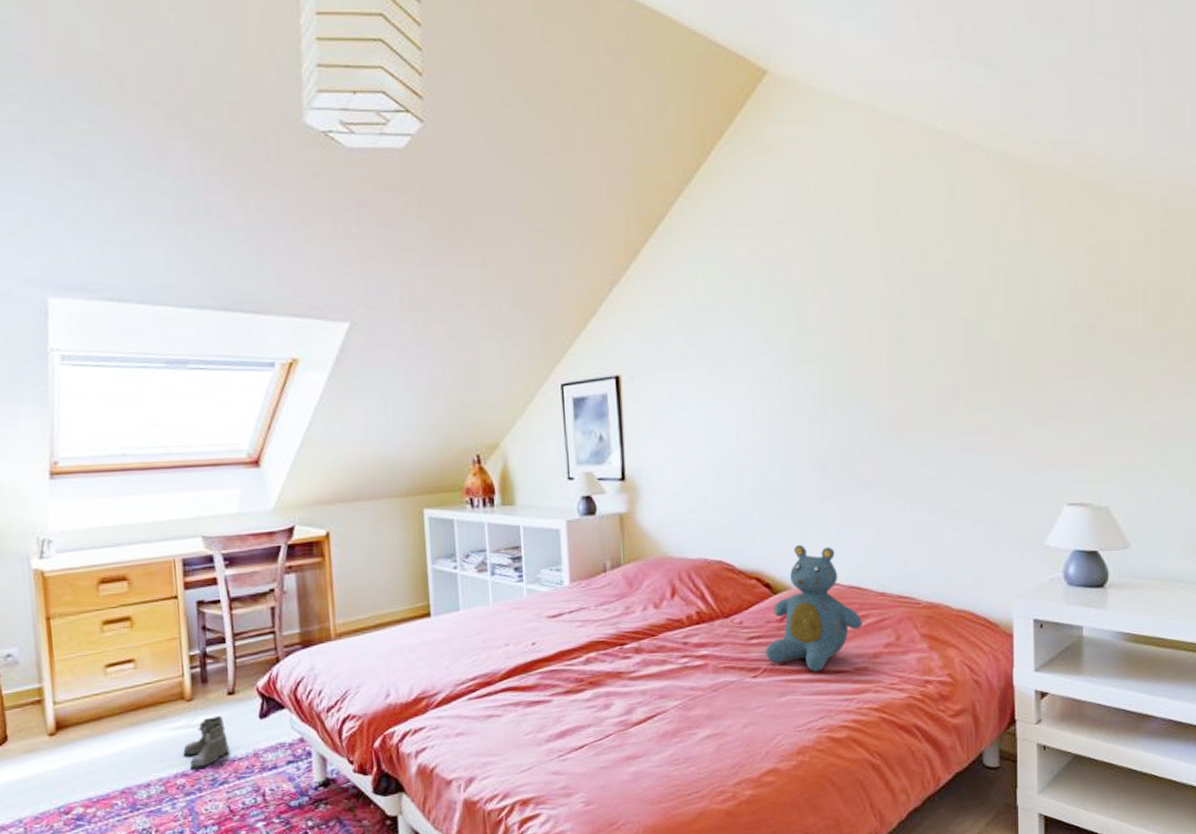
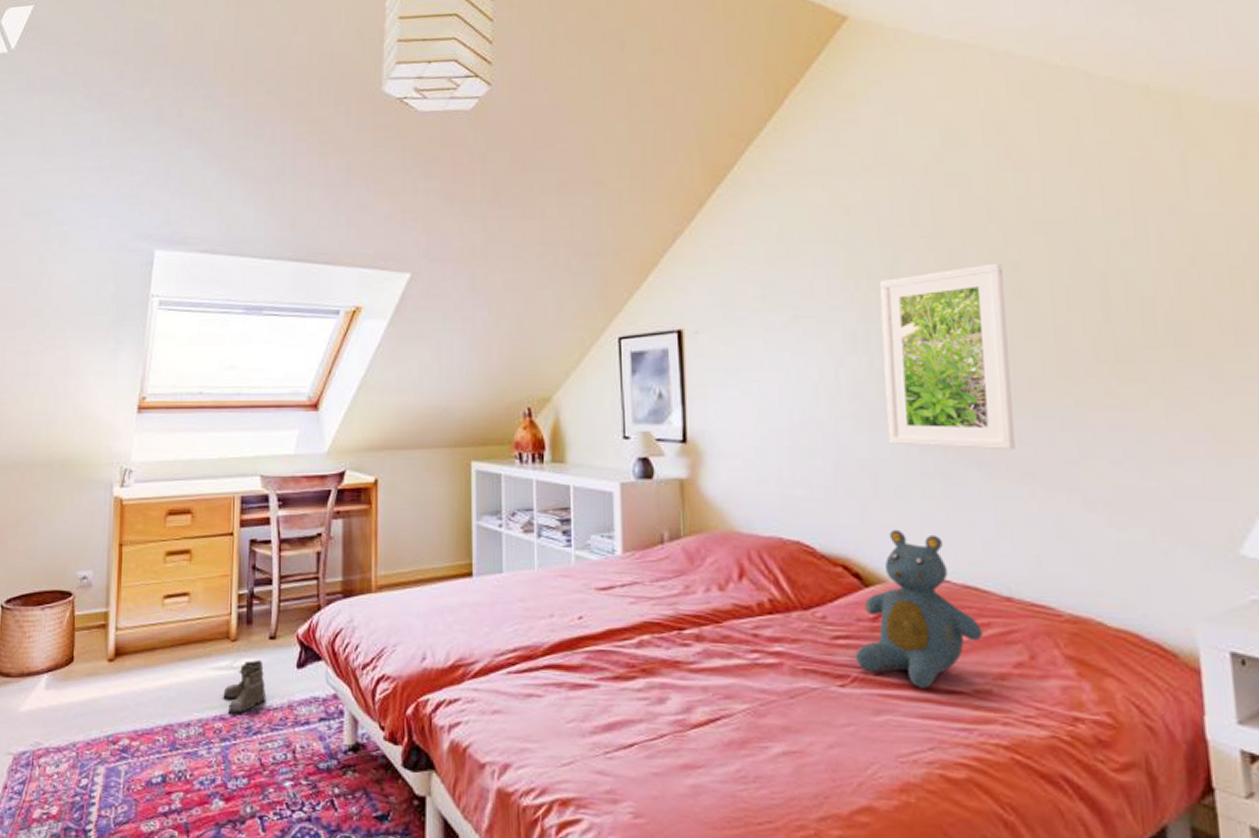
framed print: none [790,311,892,473] -> present [879,263,1015,451]

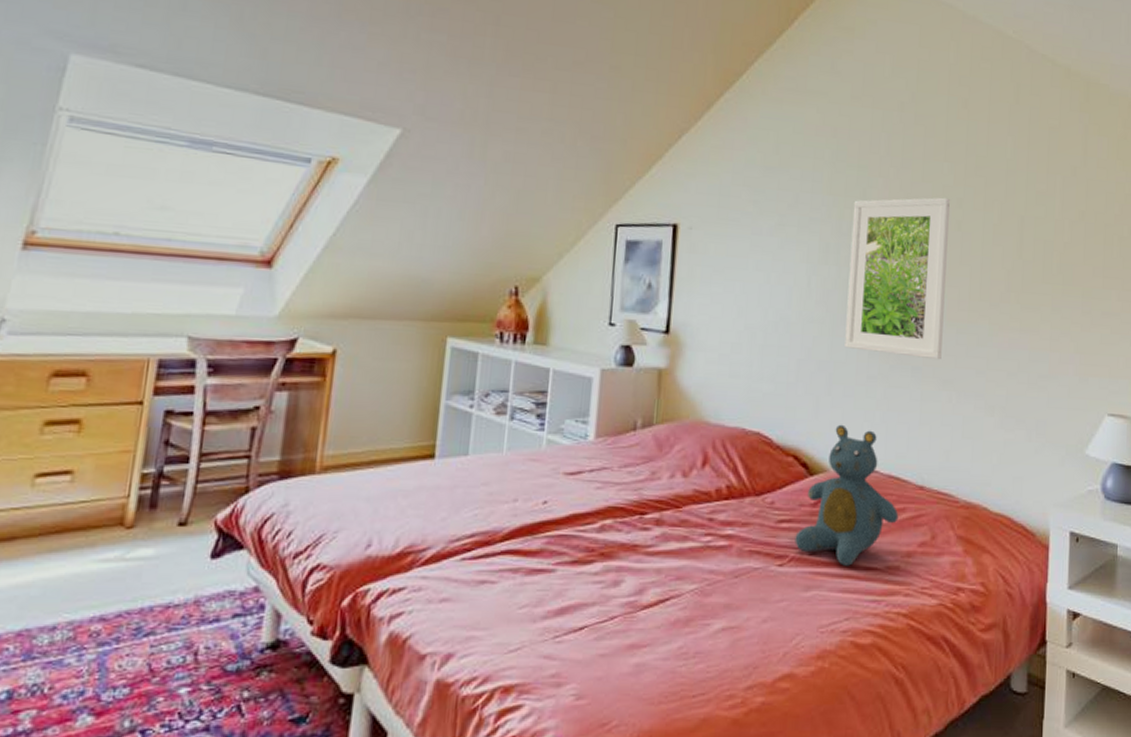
boots: present [223,659,267,714] -> none [107,549,167,613]

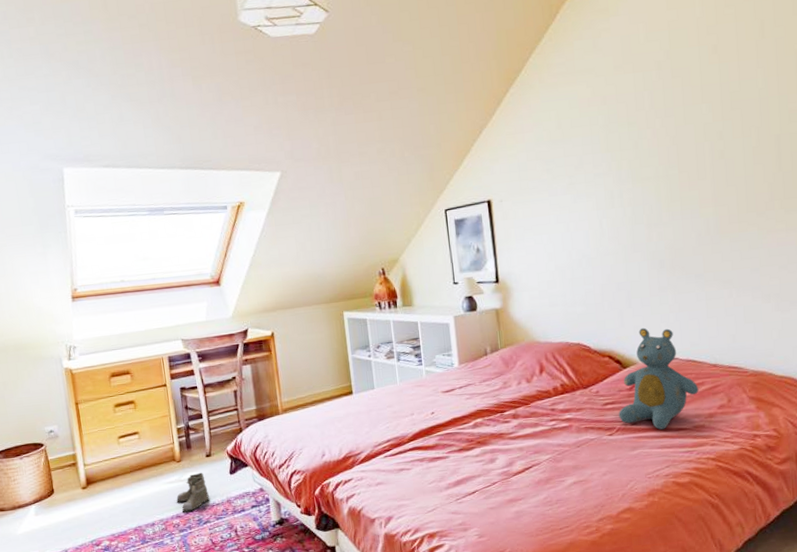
boots: none [107,549,167,613] -> present [176,472,210,512]
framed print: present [845,197,950,360] -> none [628,133,720,270]

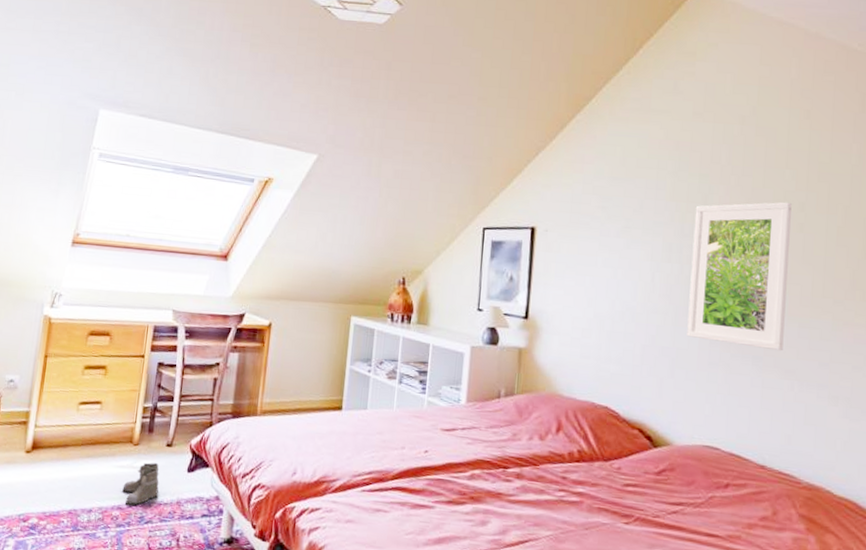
teddy bear: present [618,327,699,430] -> none [640,404,740,531]
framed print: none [628,133,720,270] -> present [687,202,792,351]

